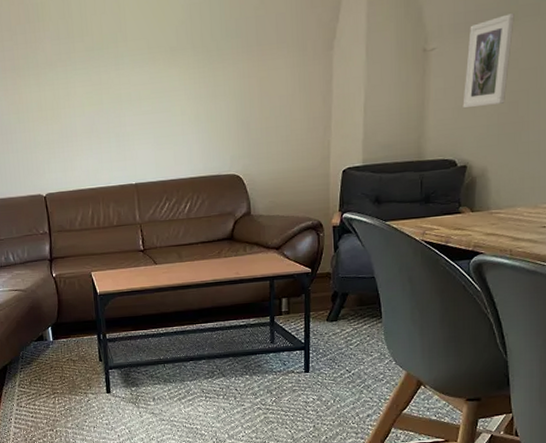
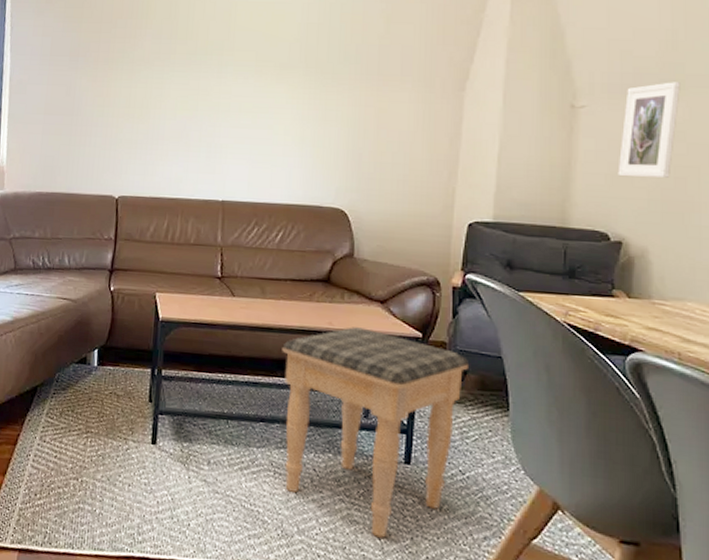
footstool: none [200,272,350,430] -> present [282,327,470,538]

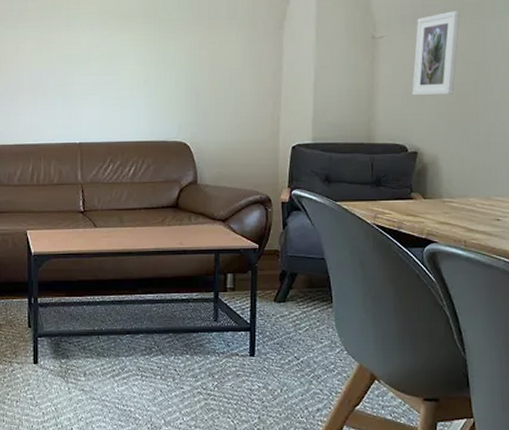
footstool: present [282,327,470,538] -> none [141,244,299,420]

